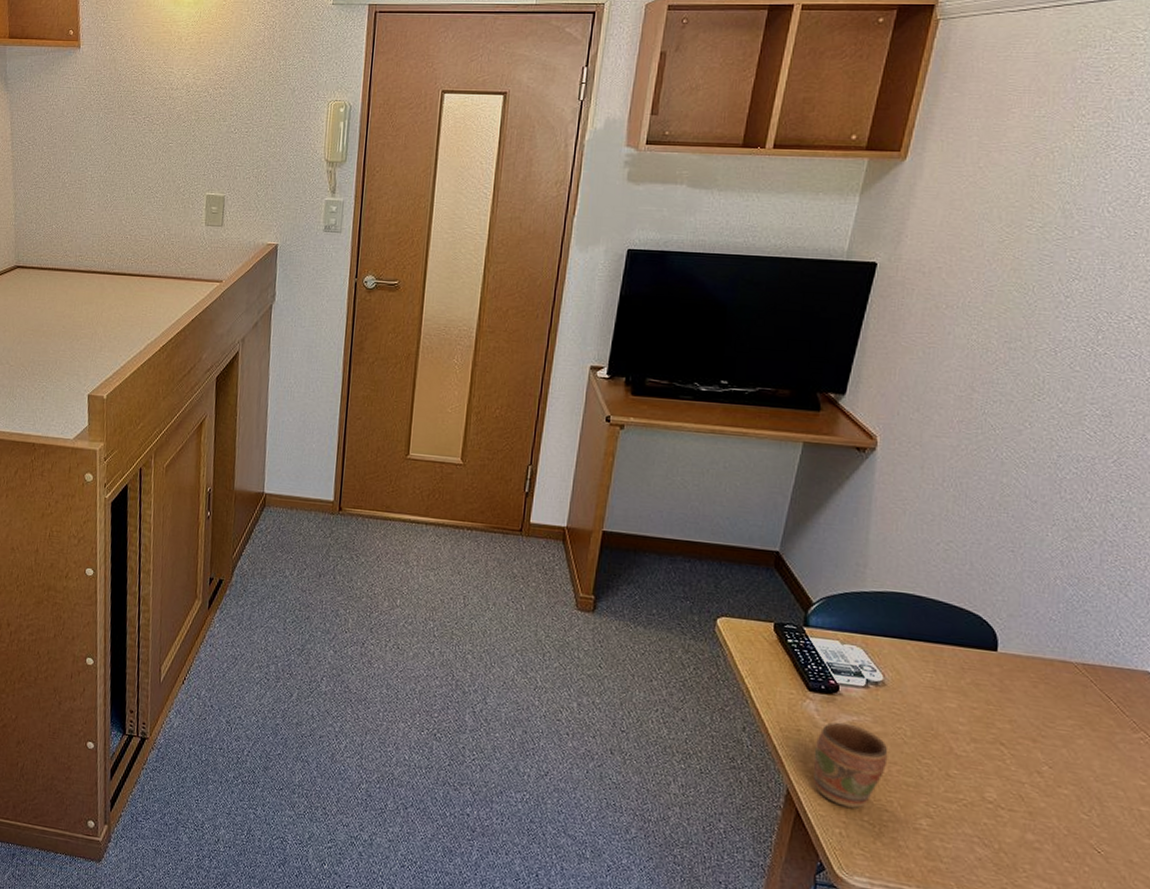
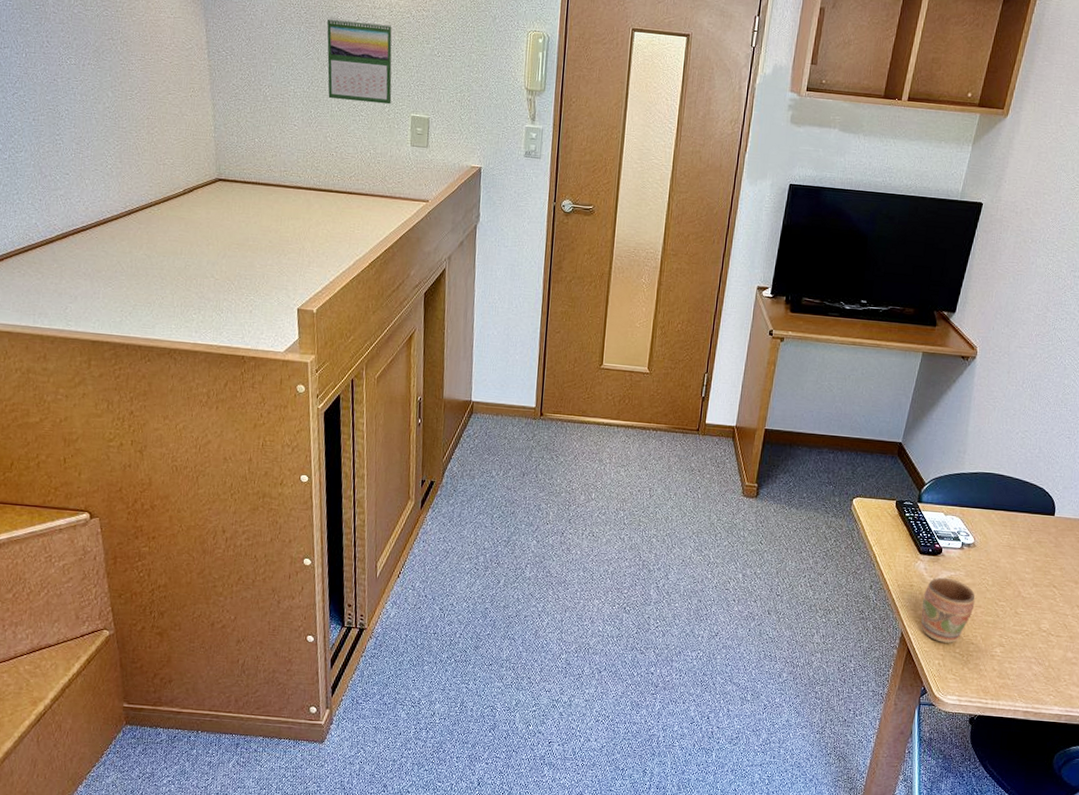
calendar: none [124,101,189,185] -> present [327,17,392,105]

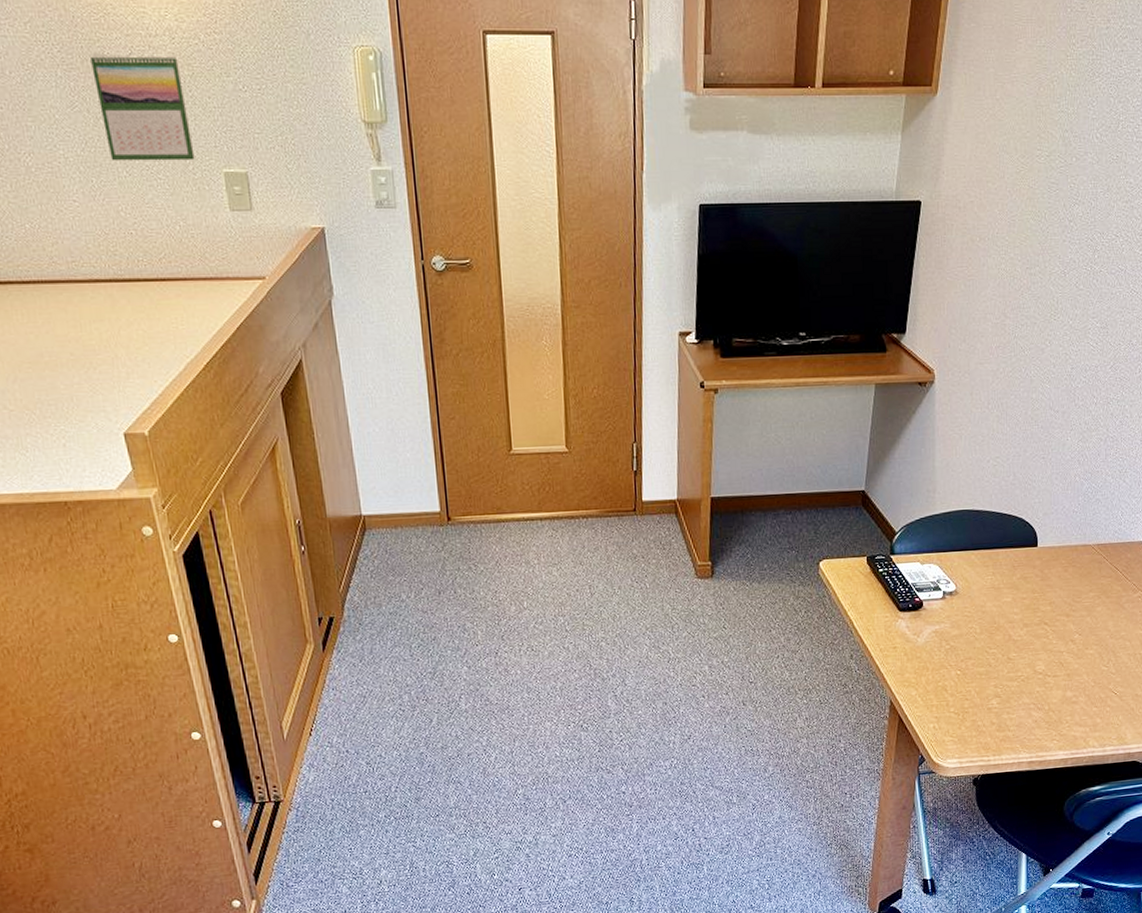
mug: present [921,577,976,643] -> none [908,633,964,704]

